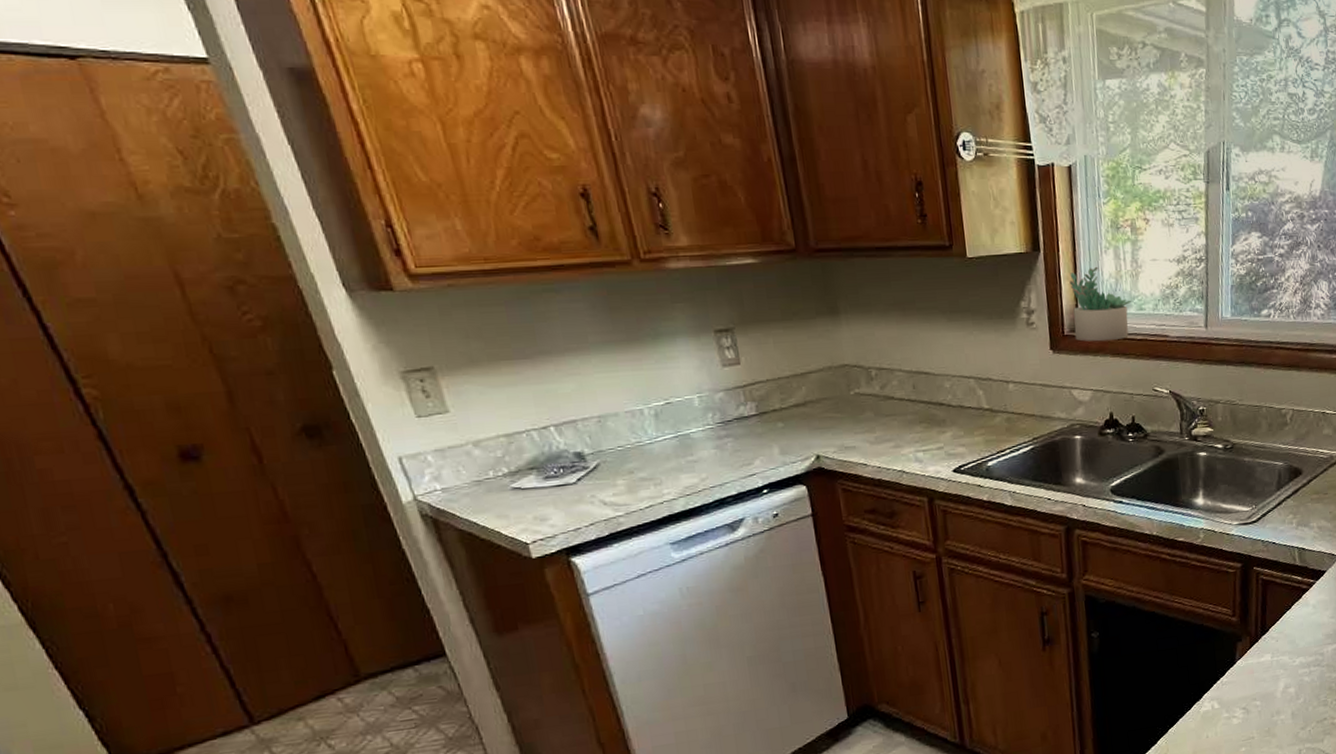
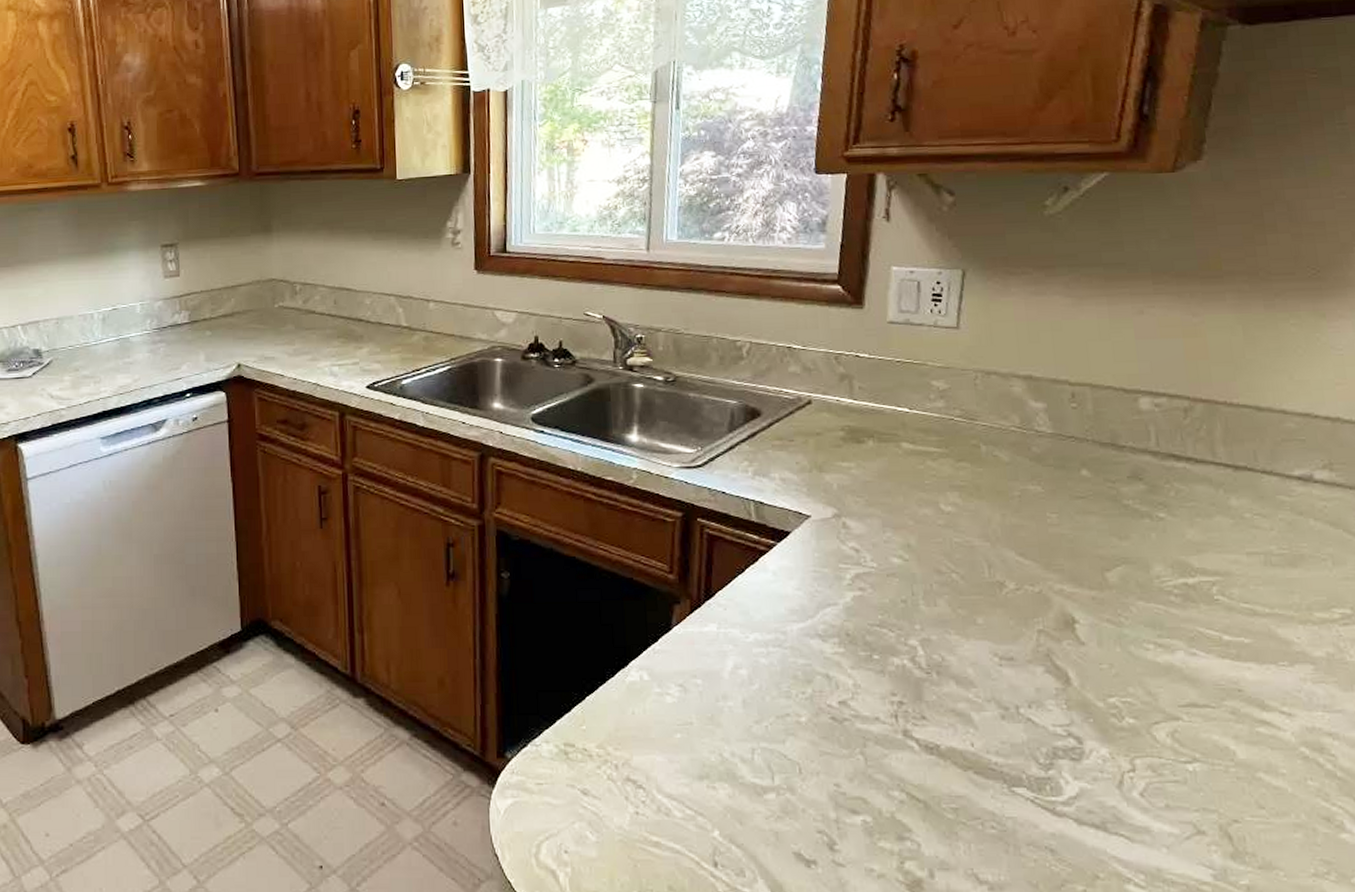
succulent plant: present [1069,266,1131,342] -> none [499,187,564,263]

